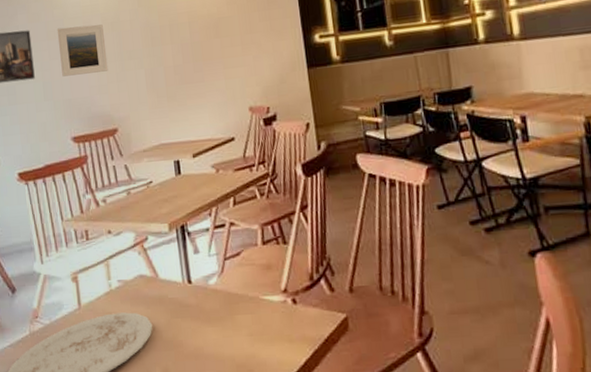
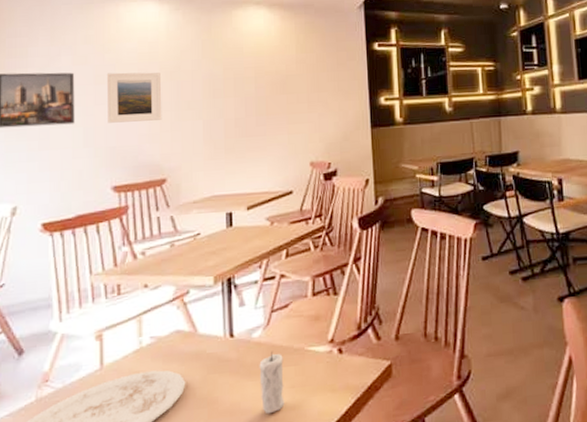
candle: none [217,298,245,361] -> present [259,351,285,414]

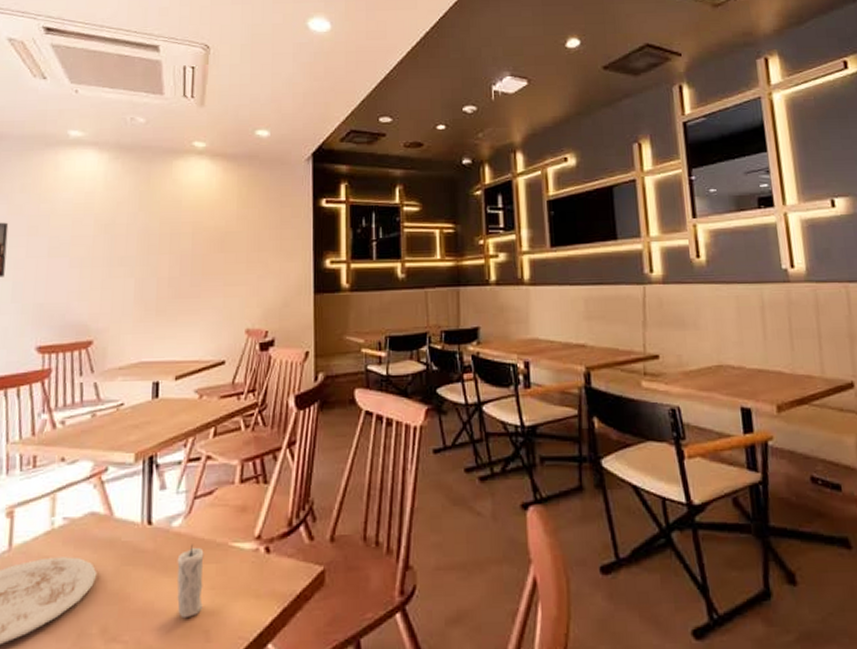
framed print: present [106,72,162,123] -> none [38,224,95,278]

